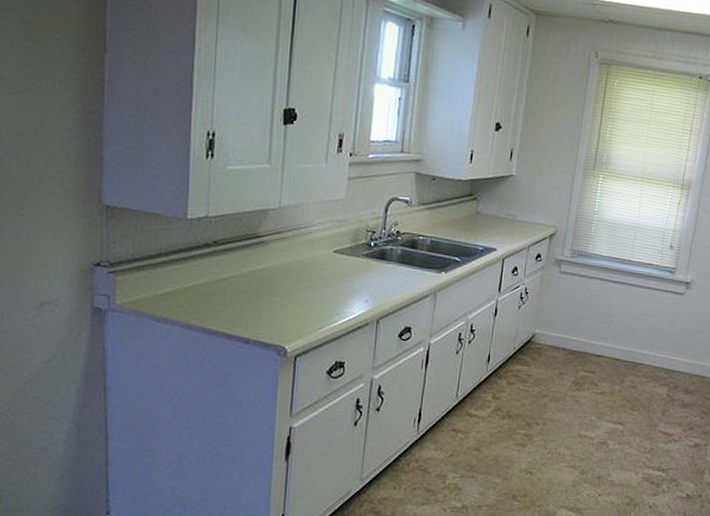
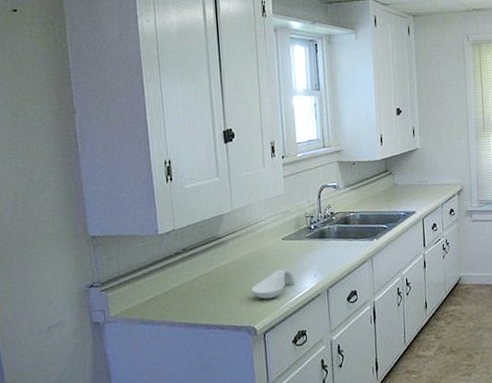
spoon rest: none [287,286,343,319] -> present [251,269,296,300]

